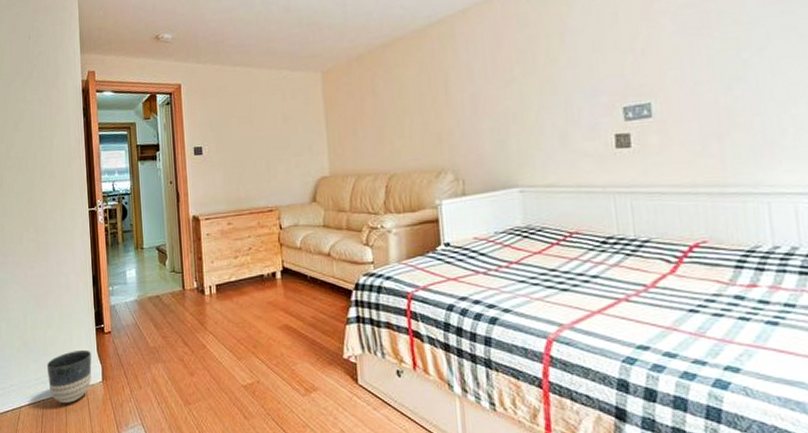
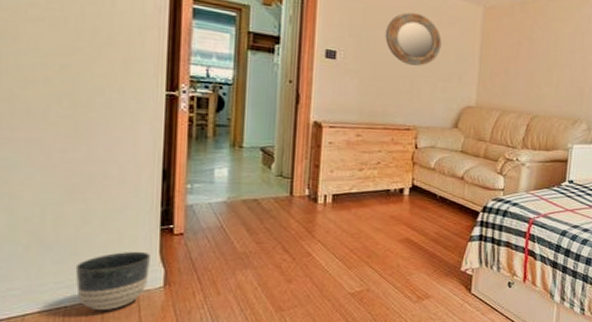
home mirror: none [238,95,289,146] -> present [385,12,442,66]

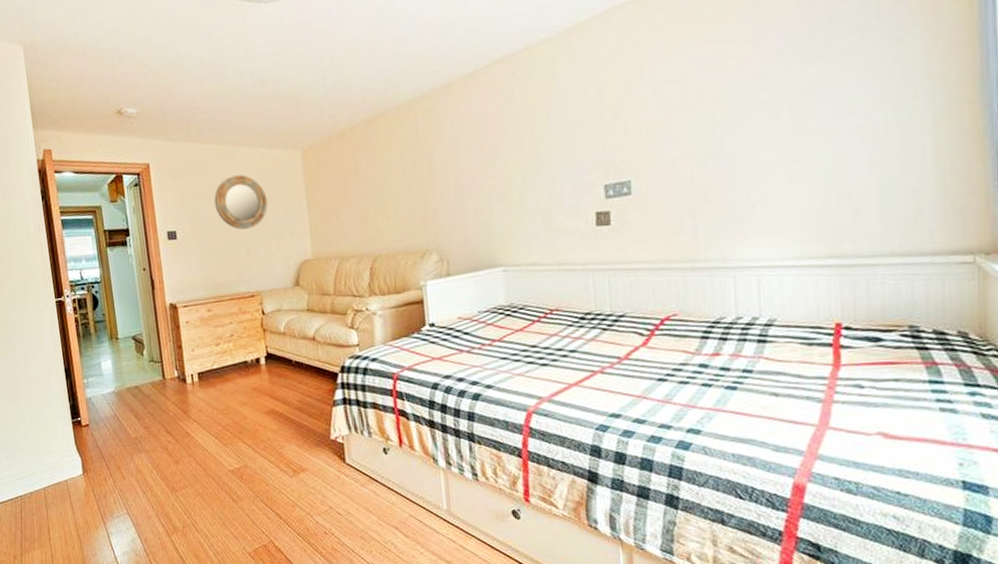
planter: present [75,251,150,311] -> none [21,443,71,499]

